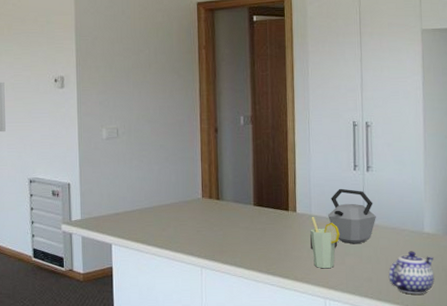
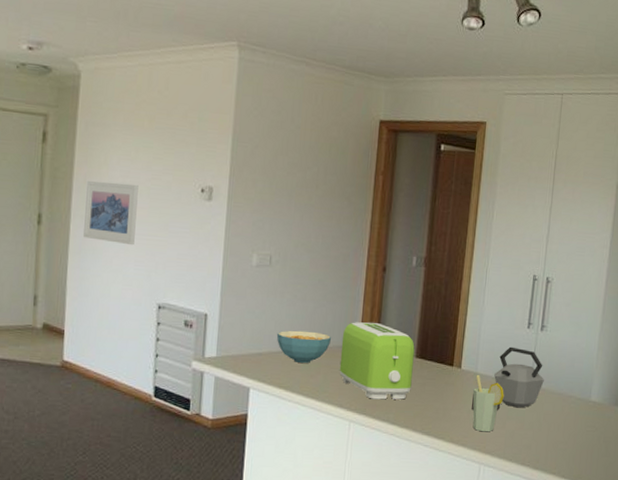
cereal bowl: none [129,190,177,219] -> present [276,330,332,363]
toaster: none [186,178,253,246] -> present [339,322,415,400]
teapot: present [388,251,435,294] -> none [548,419,597,465]

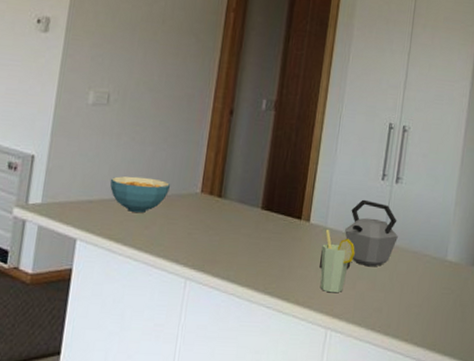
toaster: present [339,322,415,400] -> none [177,168,261,255]

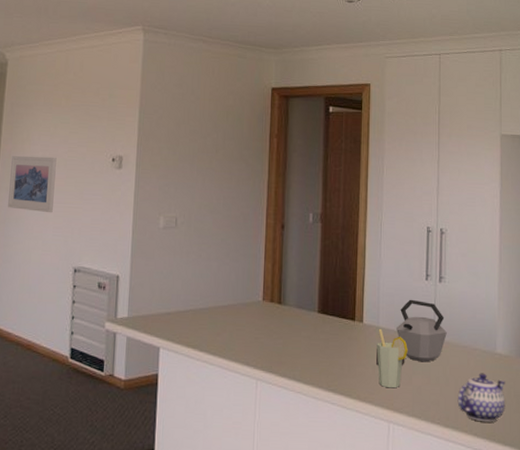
cereal bowl: present [110,176,171,213] -> none [183,289,236,321]
teapot: none [401,280,453,332] -> present [457,373,506,422]

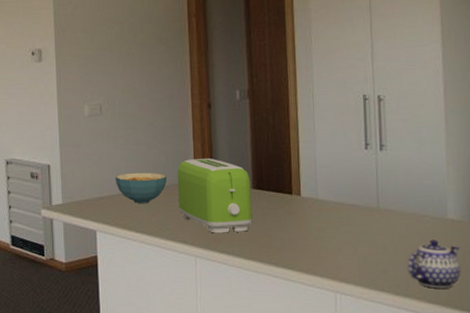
cereal bowl: none [183,289,236,321] -> present [115,172,167,203]
toaster: none [244,279,316,357] -> present [177,159,252,233]
kettle: present [376,299,447,366] -> none [317,169,392,238]
cup: present [377,328,408,389] -> none [317,200,351,259]

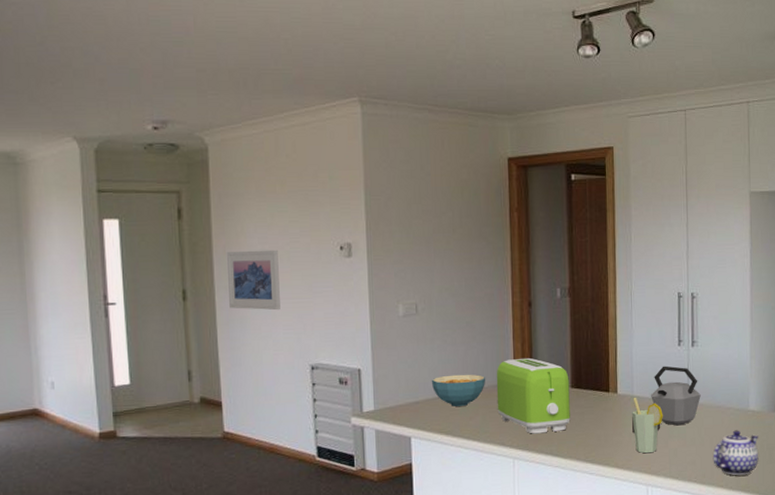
kettle: none [317,169,392,238] -> present [632,365,701,433]
cup: none [317,200,351,259] -> present [632,397,663,454]

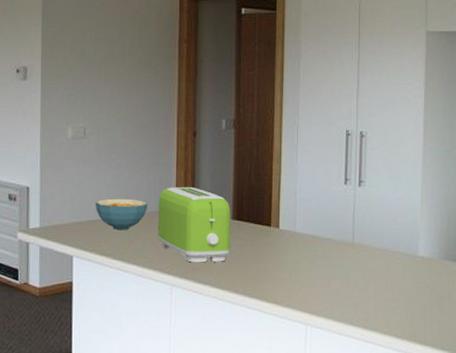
kettle: present [632,365,701,433] -> none [293,204,366,270]
cup: present [632,397,663,454] -> none [293,233,326,292]
teapot: present [712,430,759,476] -> none [377,275,427,324]

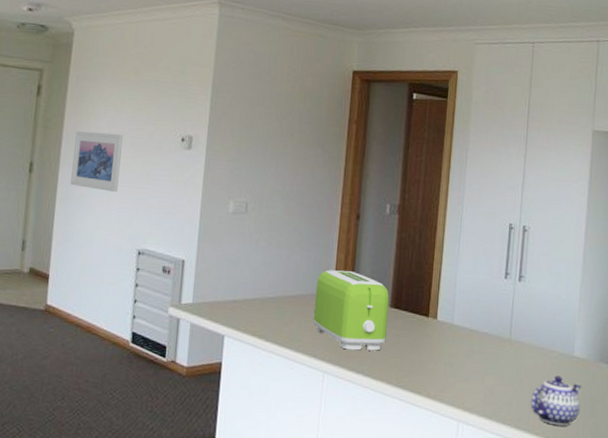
cereal bowl: present [95,198,148,230] -> none [251,277,306,311]
teapot: none [377,275,427,324] -> present [530,375,581,426]

